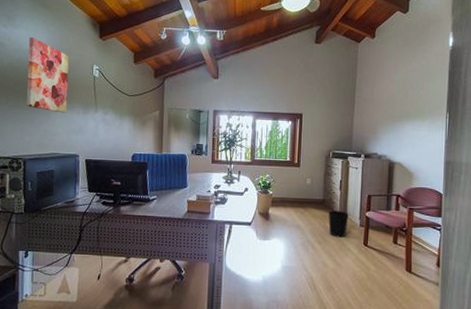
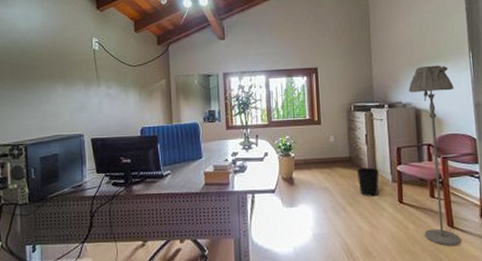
wall art: present [26,37,69,113] -> none [22,15,67,92]
floor lamp: none [383,122,428,289] -> present [408,65,461,246]

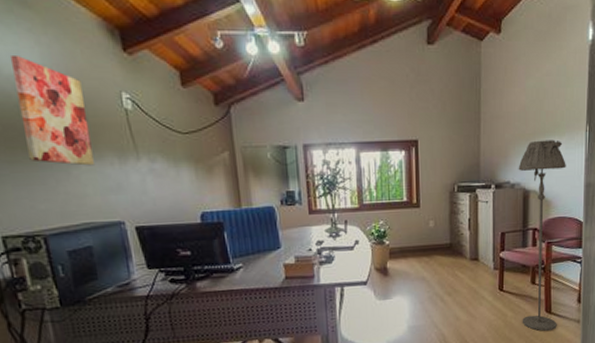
wall art: none [22,15,67,92] -> present [9,54,94,166]
wastebasket: present [356,167,379,197] -> none [456,254,481,286]

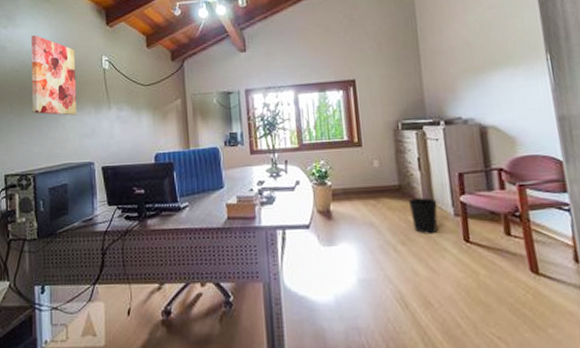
wastebasket: none [456,254,481,286] -> present [408,197,438,234]
floor lamp: present [518,140,566,331] -> none [469,71,551,297]

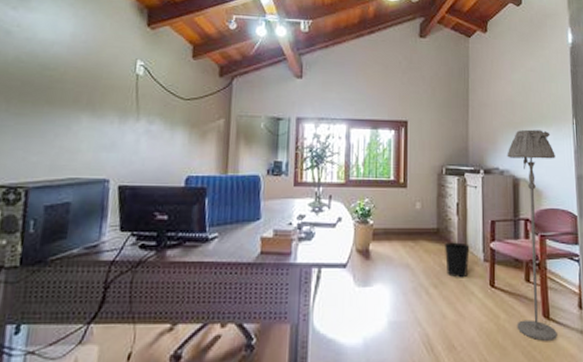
wall art: present [30,35,77,116] -> none [36,23,103,123]
floor lamp: none [469,71,551,297] -> present [507,129,557,341]

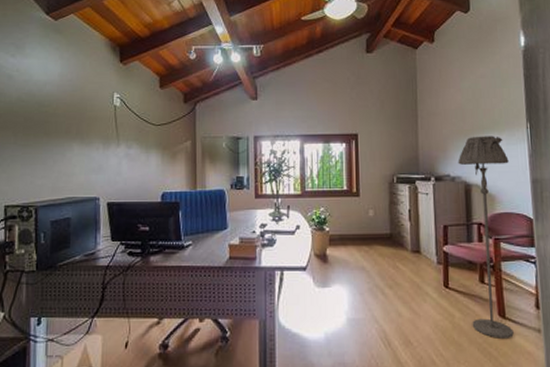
wastebasket: present [444,242,470,278] -> none [397,246,423,280]

